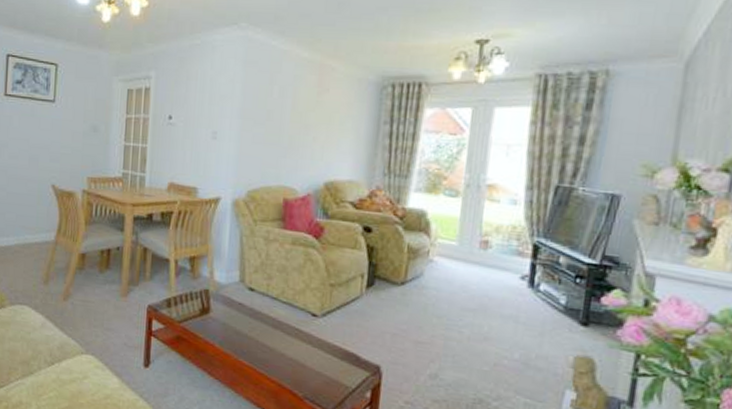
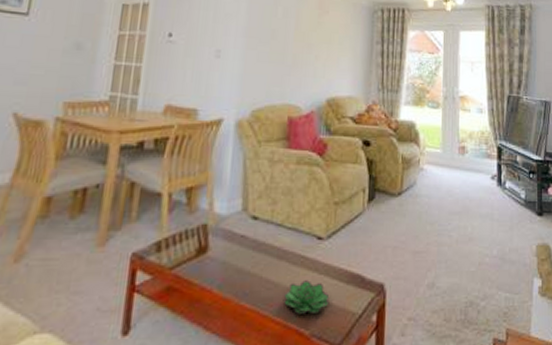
succulent plant: none [279,350,323,380] -> present [284,280,330,314]

